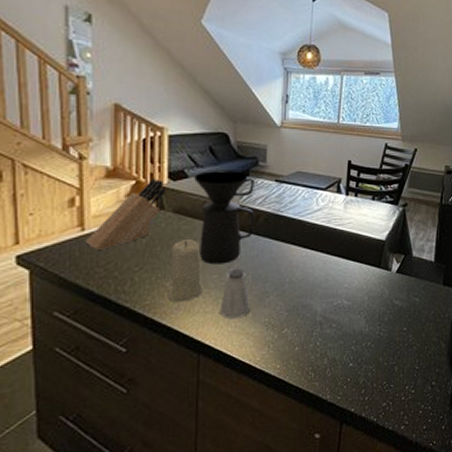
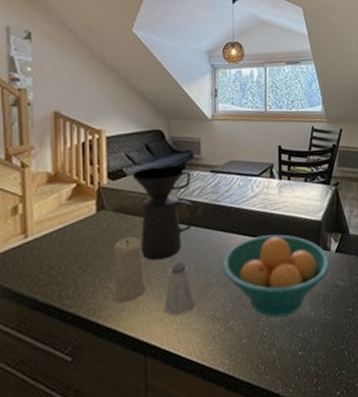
knife block: present [85,179,167,250] -> none [28,180,107,256]
fruit bowl: none [279,250,390,330] -> present [221,234,331,318]

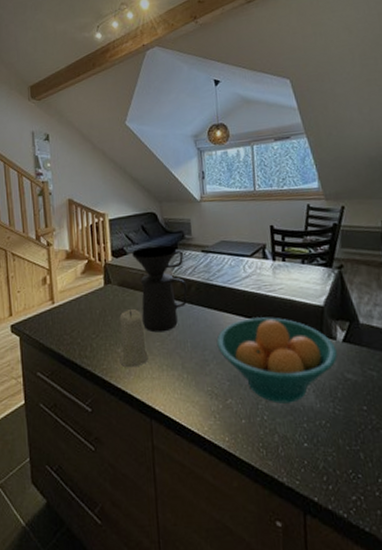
saltshaker: present [164,263,195,316] -> none [165,337,193,386]

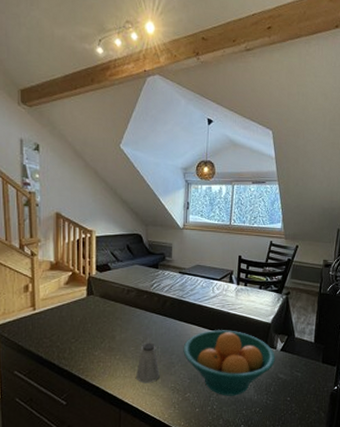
candle: present [119,308,149,368] -> none [96,318,123,368]
coffee maker: present [132,245,188,333] -> none [116,265,163,339]
saltshaker: none [165,337,193,386] -> present [136,343,160,383]

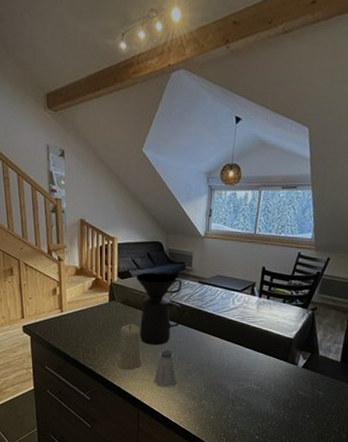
candle: none [96,318,123,368] -> present [117,323,142,370]
coffee maker: none [116,265,163,339] -> present [136,272,182,345]
fruit bowl: present [183,330,275,396] -> none [200,342,296,408]

